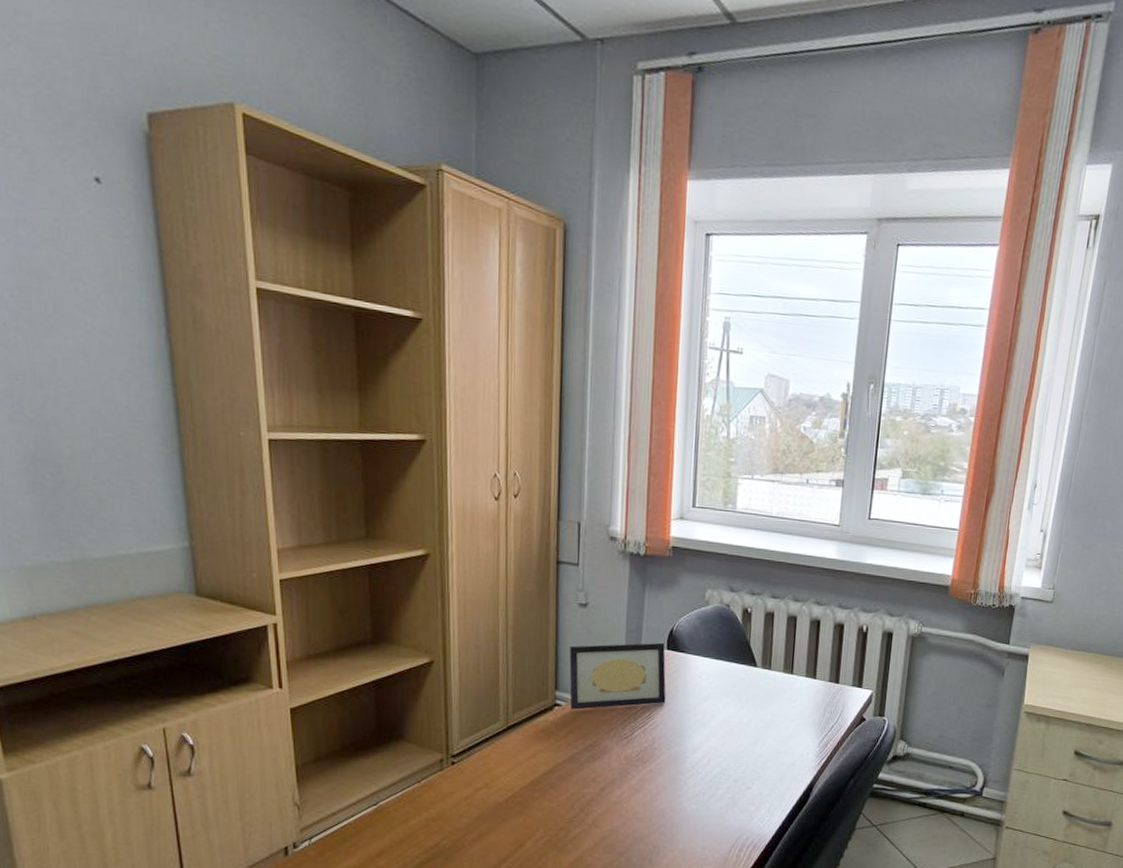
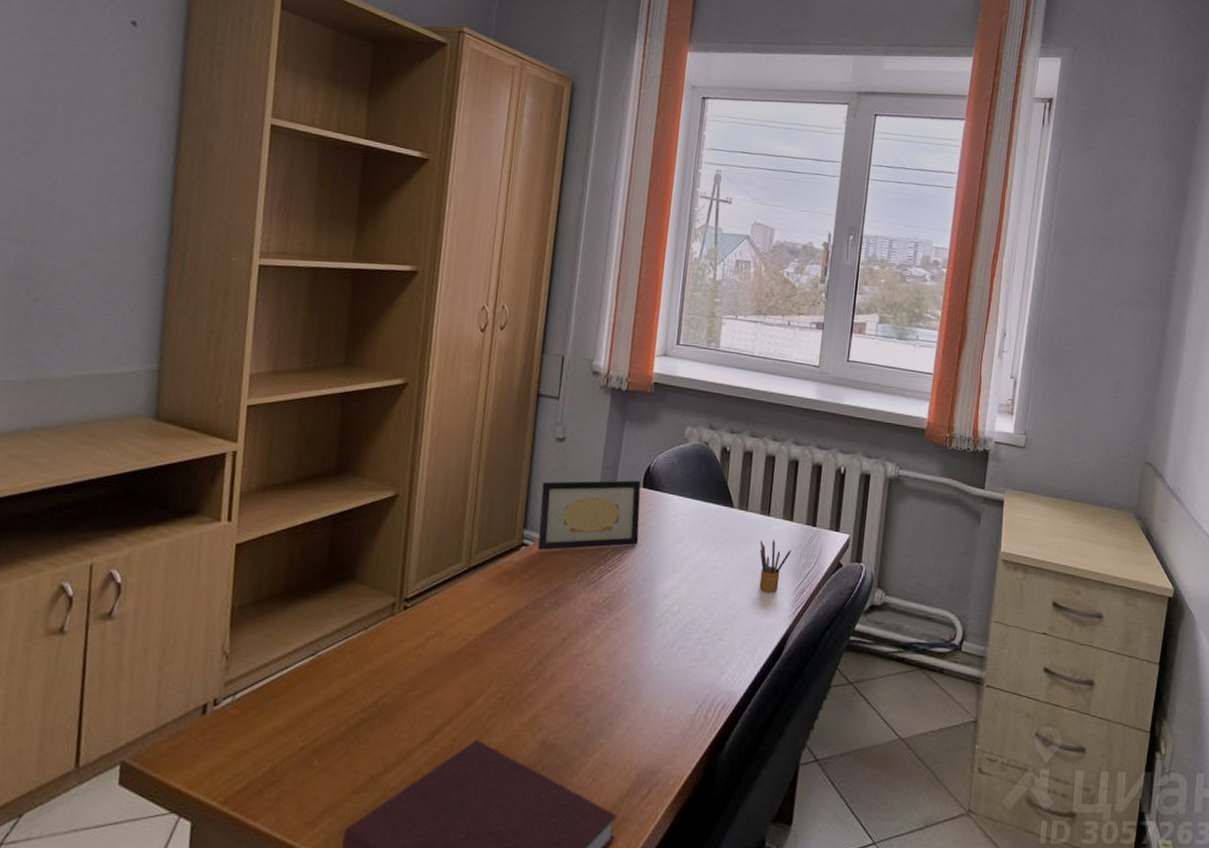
pencil box: none [783,696,815,745] -> present [759,539,791,592]

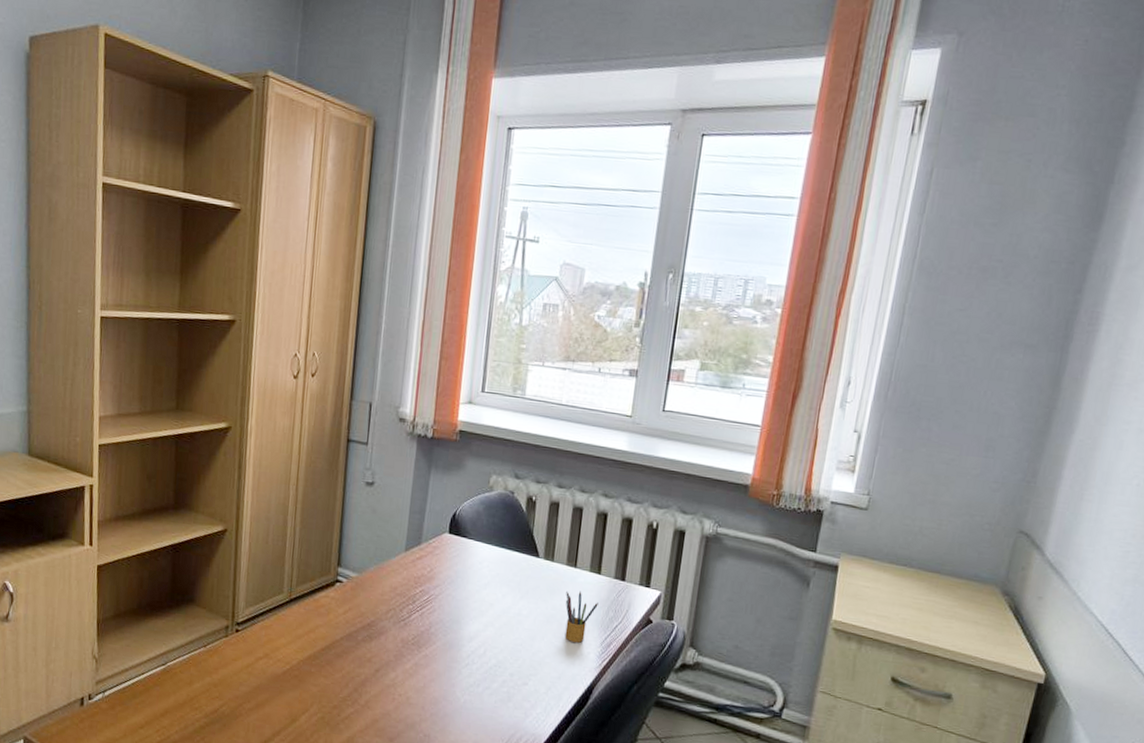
picture frame: present [538,480,641,550] -> none [351,523,447,589]

